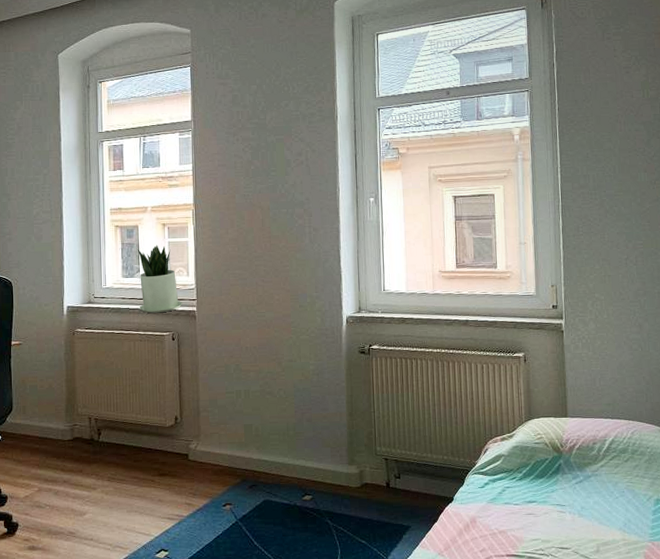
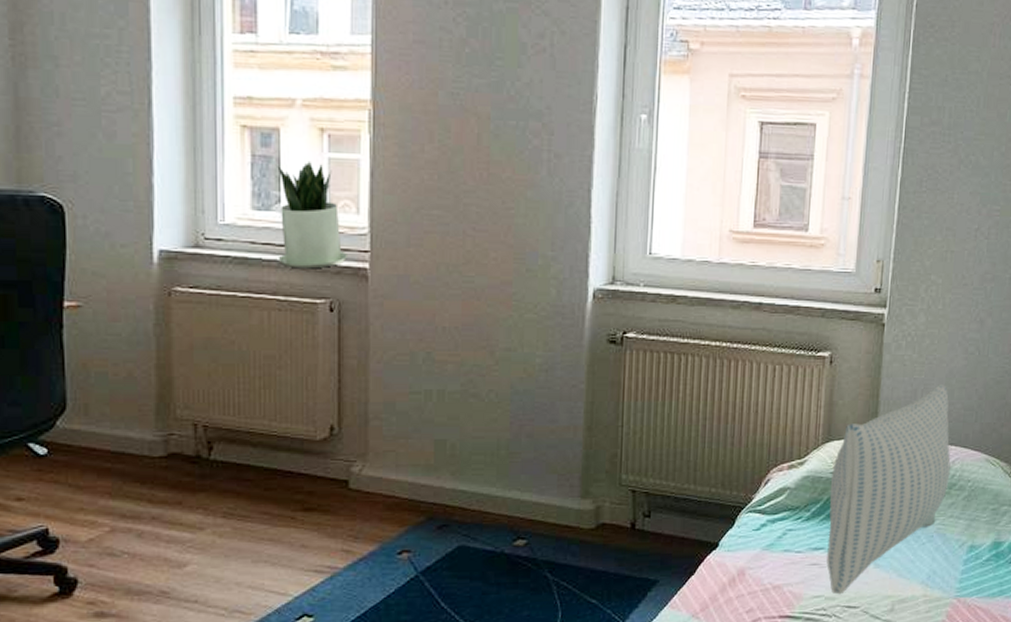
pillow: none [535,374,631,538] -> present [827,385,951,595]

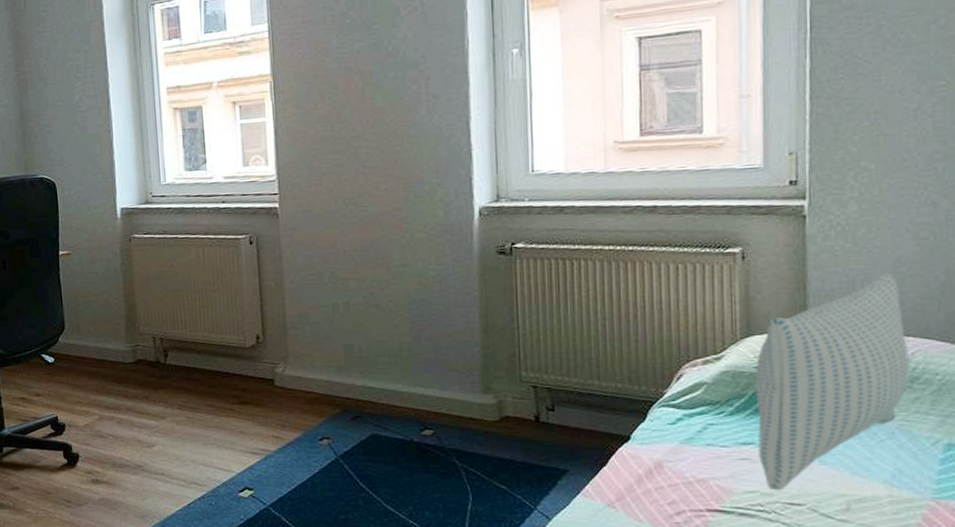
planter: present [277,160,349,269] -> none [202,128,262,213]

